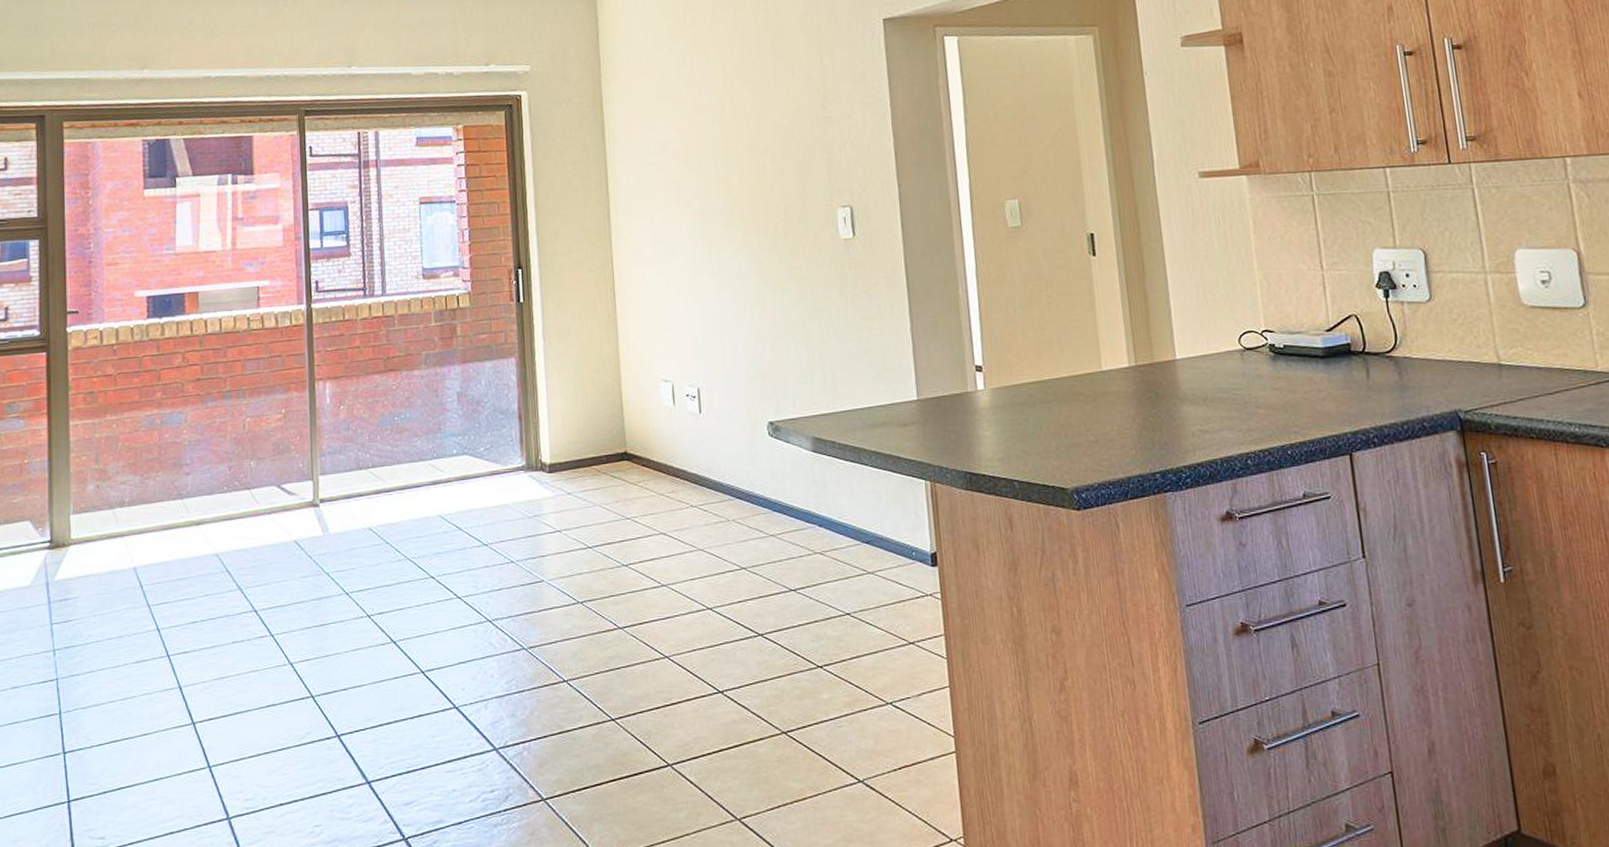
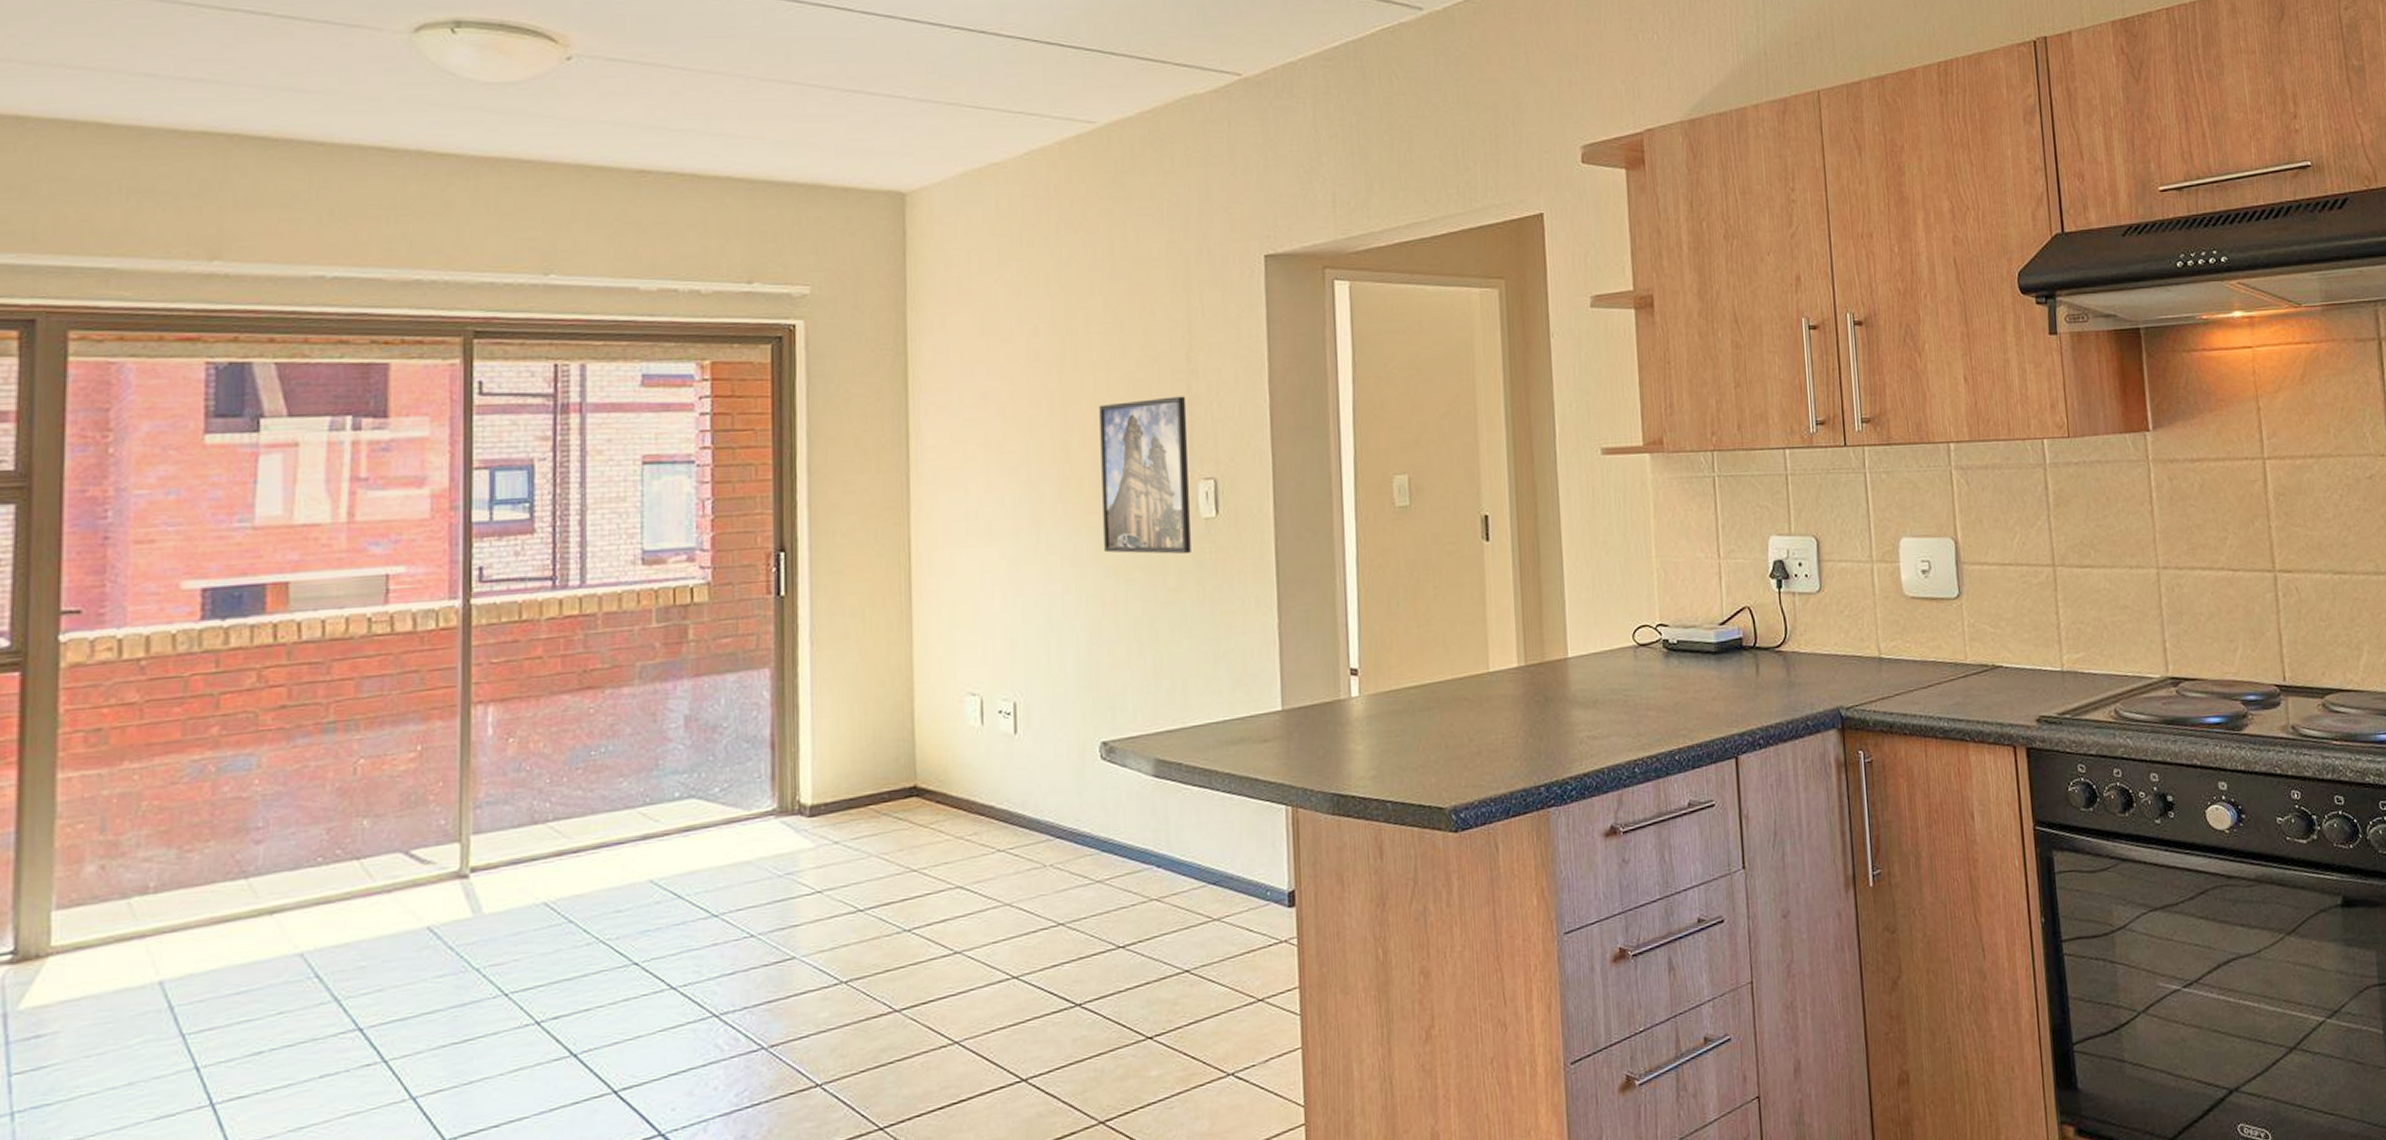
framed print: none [753,139,834,269] -> present [1099,396,1191,554]

